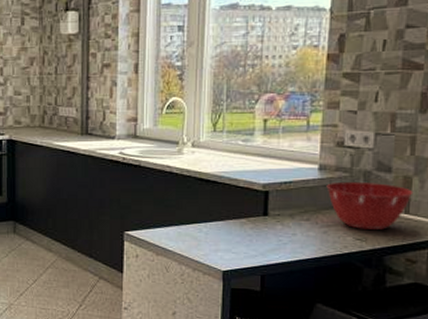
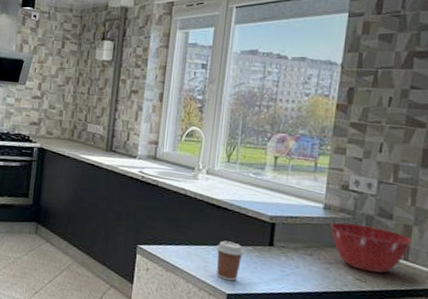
coffee cup: none [208,216,238,257] -> present [216,240,245,281]

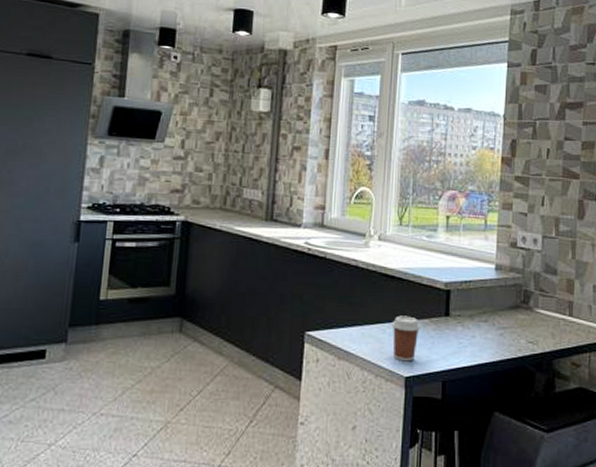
mixing bowl: present [330,222,413,273] -> none [502,282,576,332]

